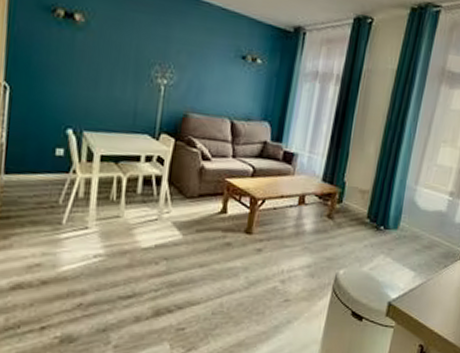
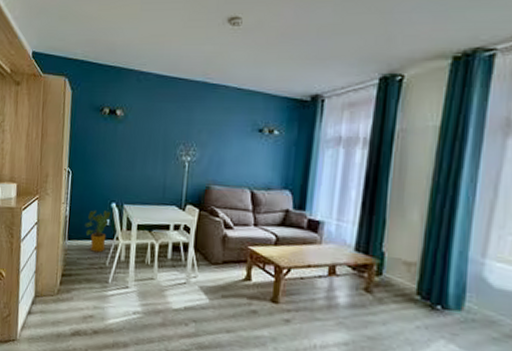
house plant: none [29,137,66,189] -> present [85,210,111,253]

